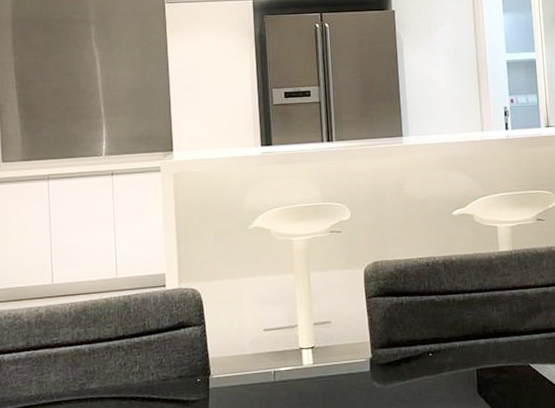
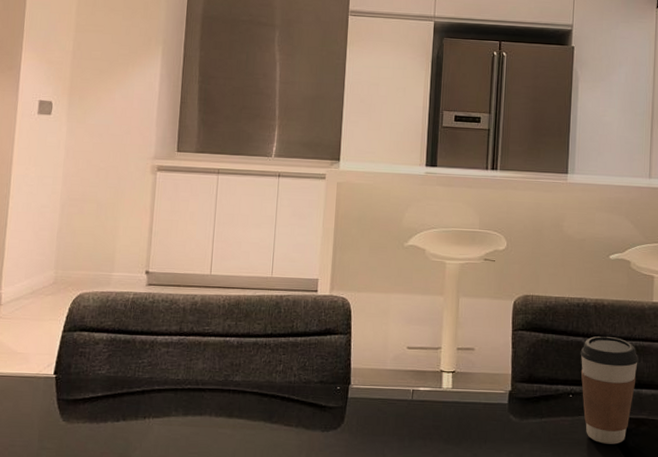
coffee cup: none [434,291,493,397] -> present [580,336,639,444]

